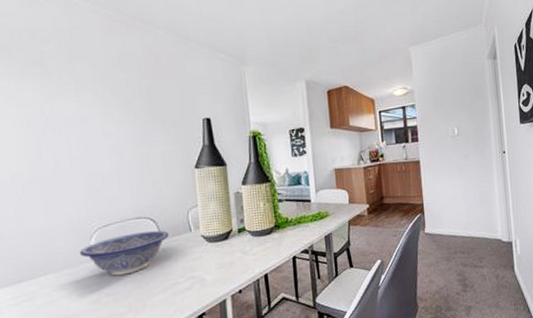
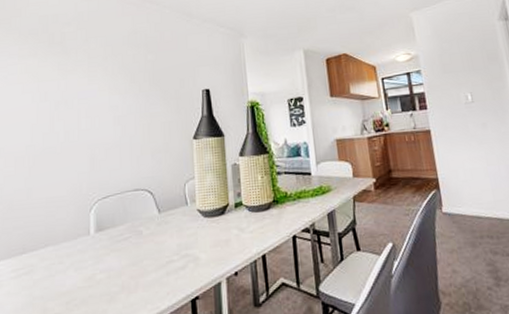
decorative bowl: present [79,230,169,276] -> none [79,203,165,251]

